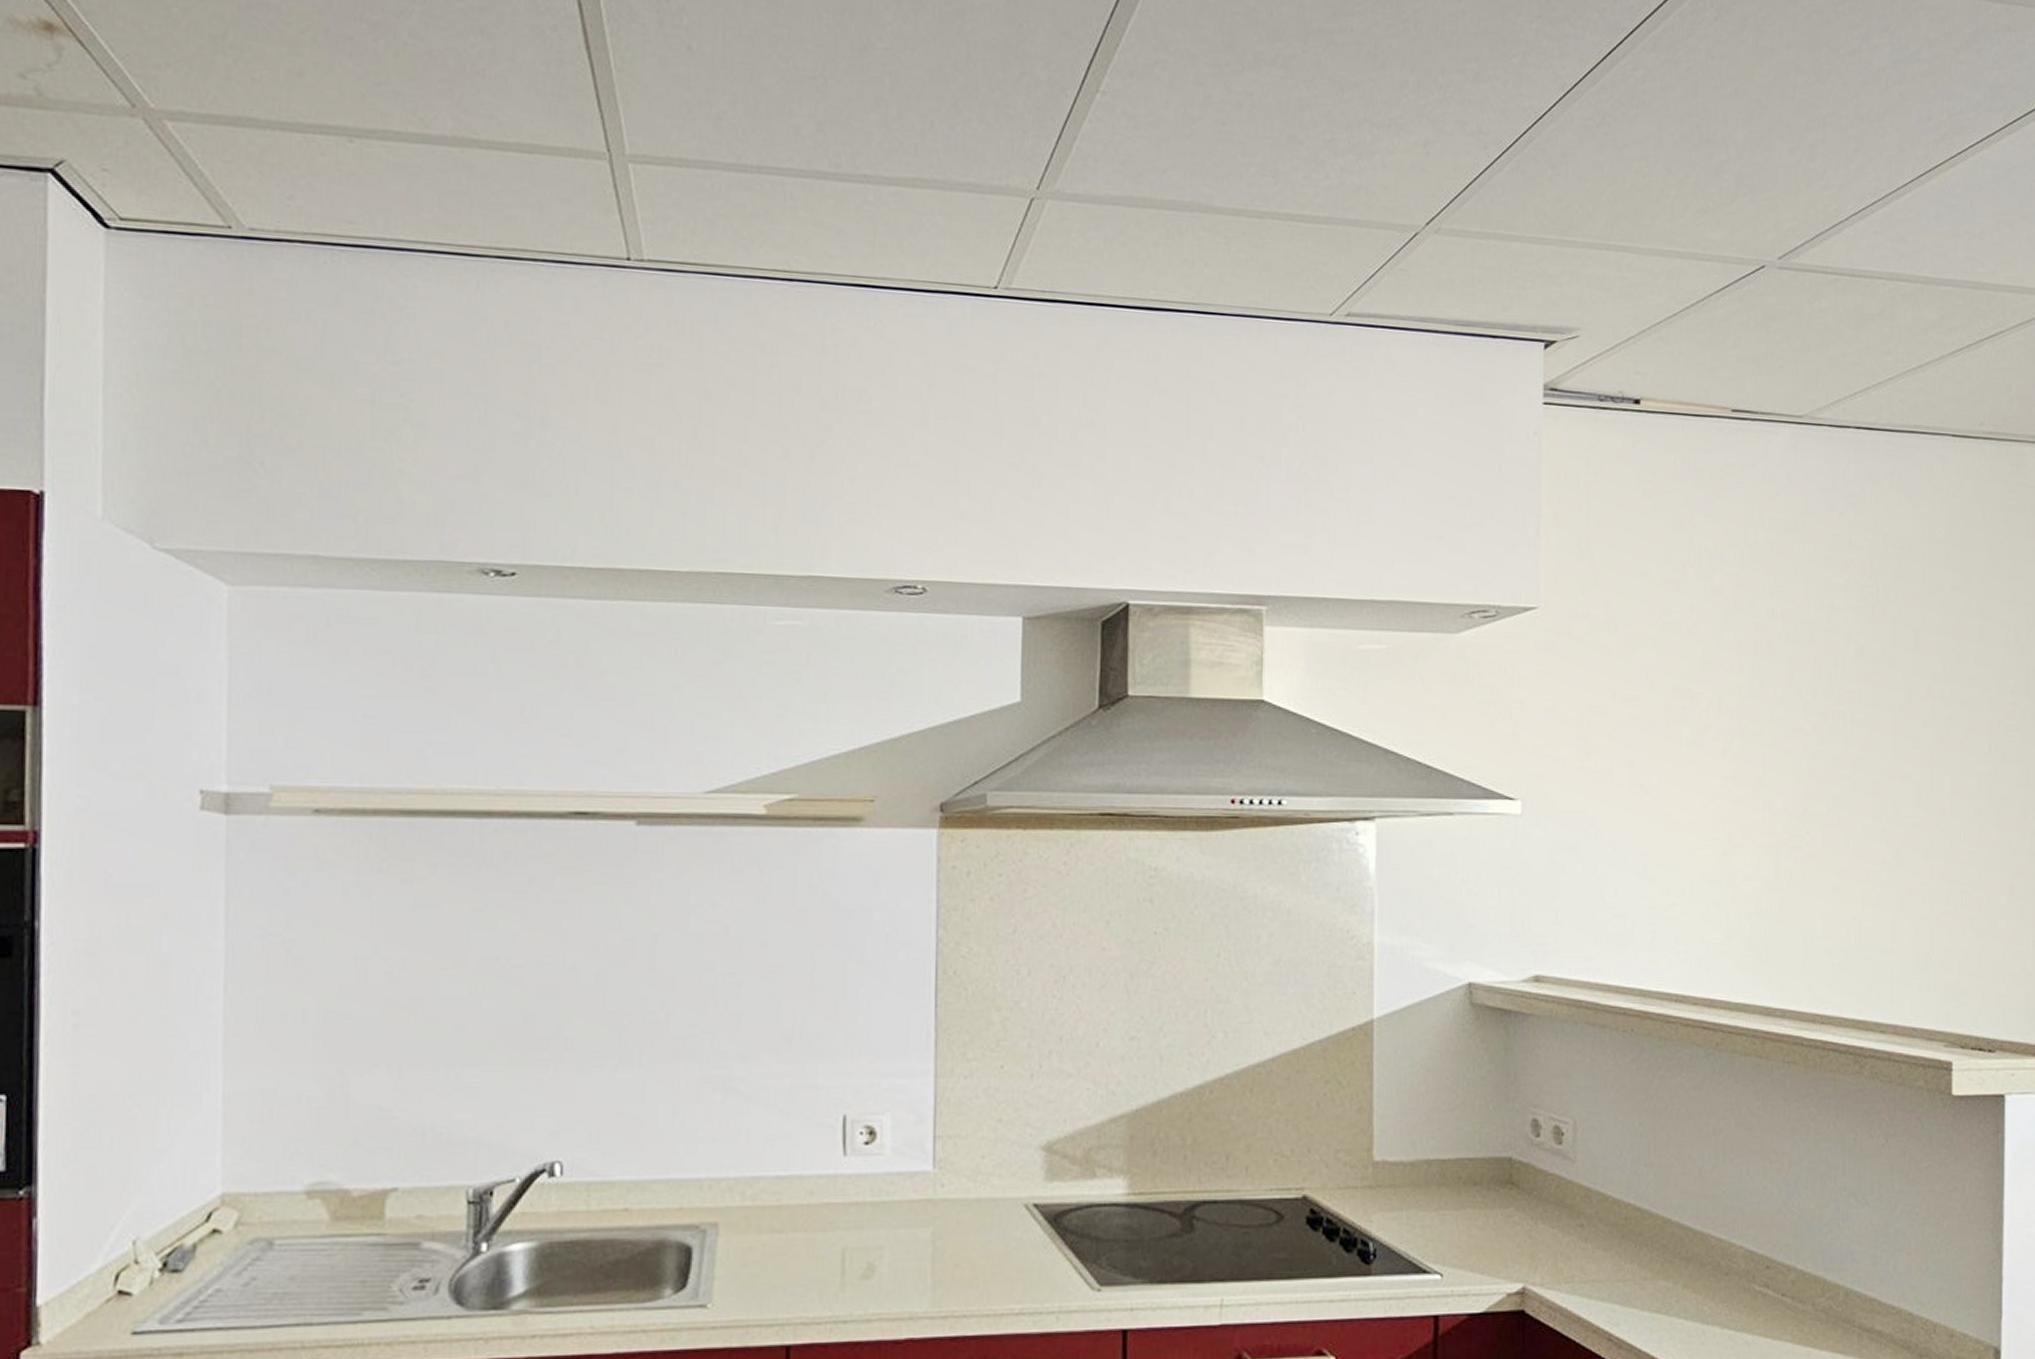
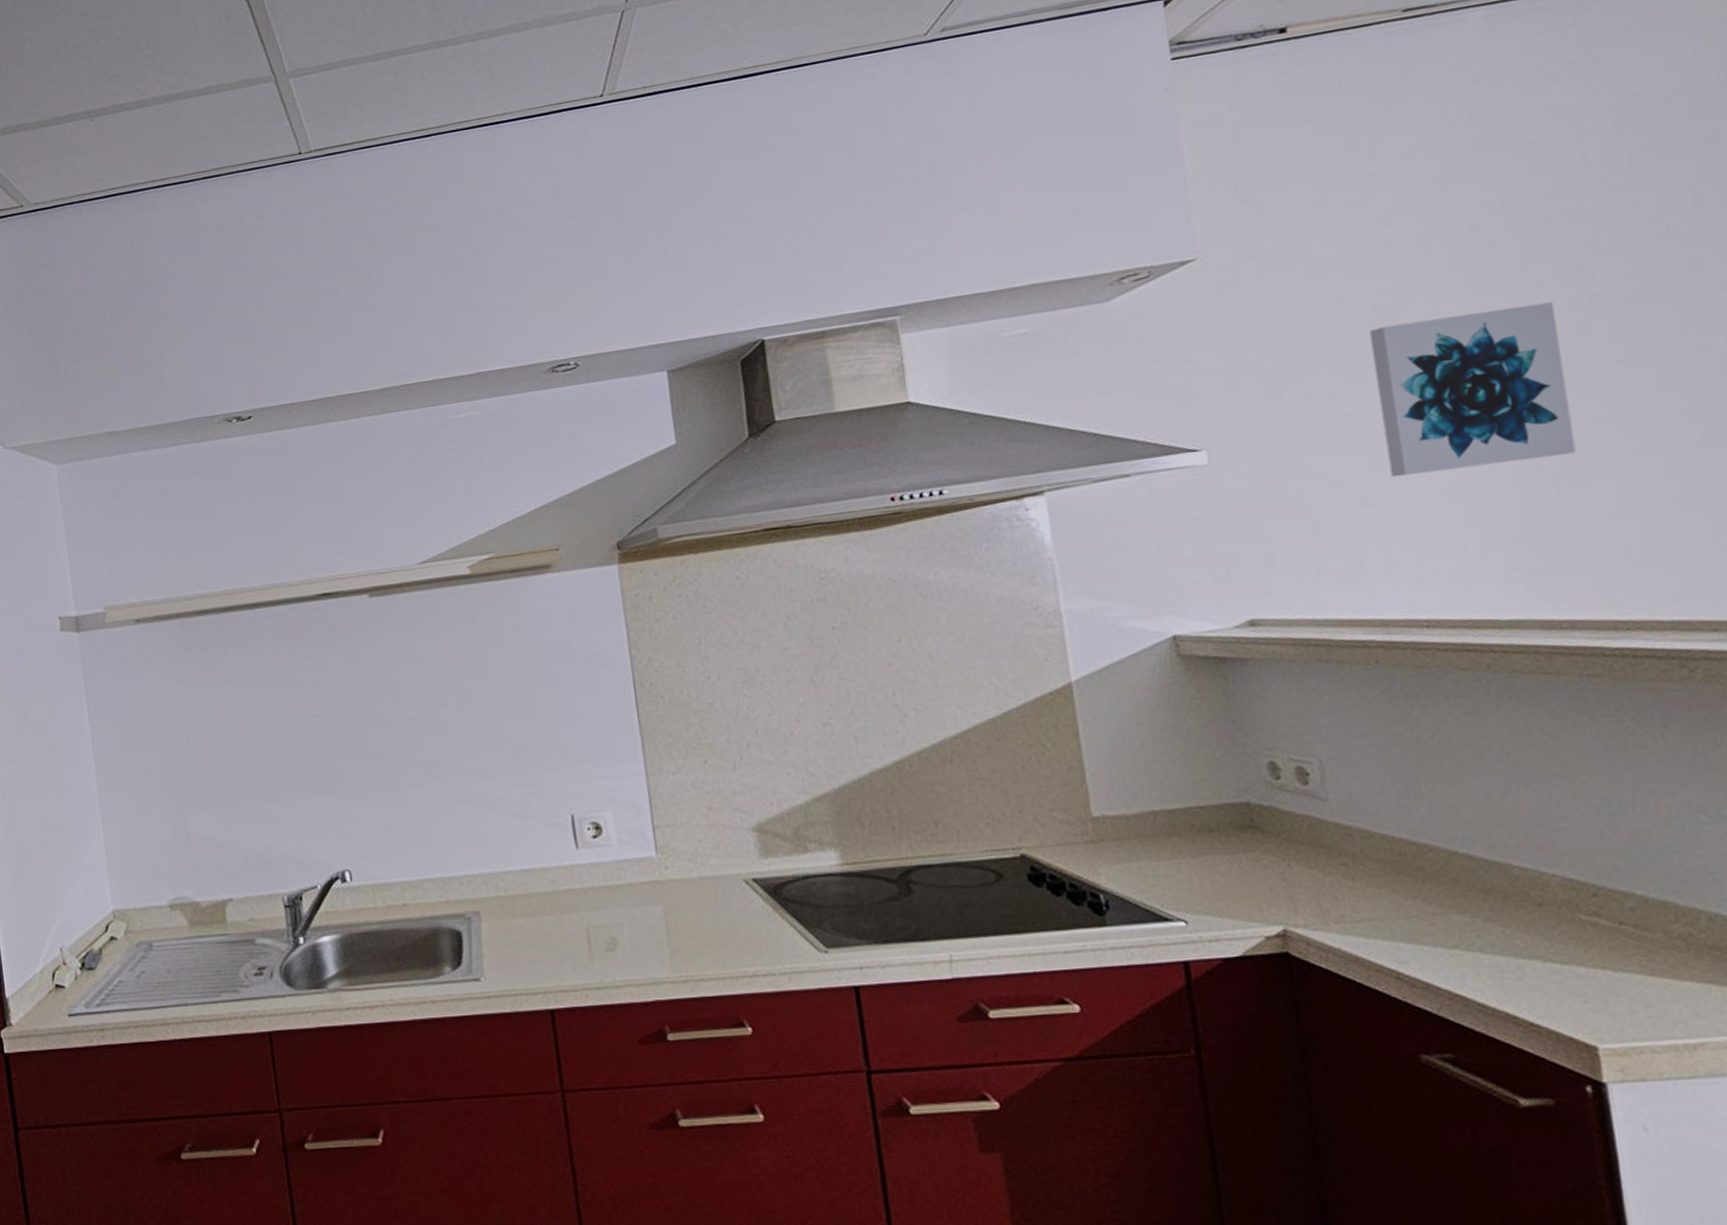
wall art: none [1666,706,1807,855] -> present [1369,302,1577,478]

